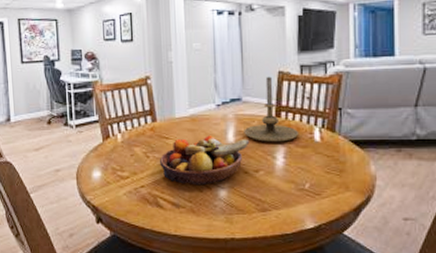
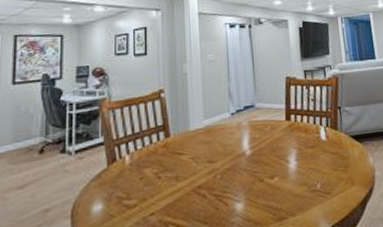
fruit bowl: present [160,135,250,186] -> none [173,145,264,204]
candle holder: present [244,76,299,142] -> none [258,82,308,147]

